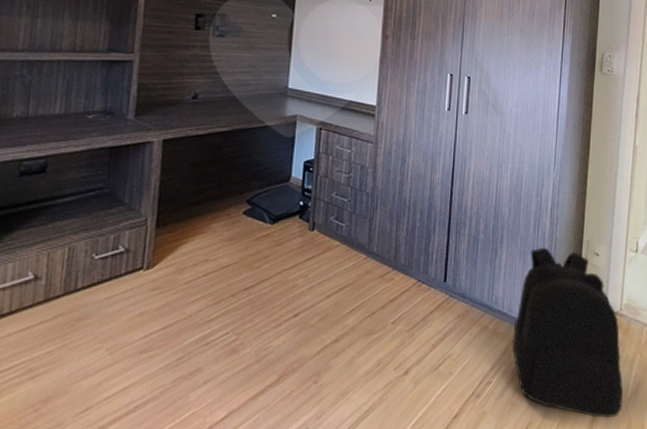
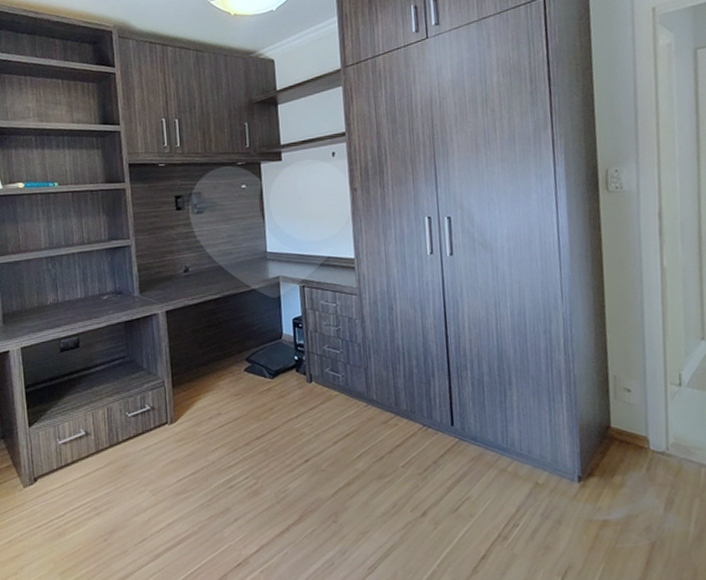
backpack: present [512,247,624,419] -> none [536,386,683,566]

